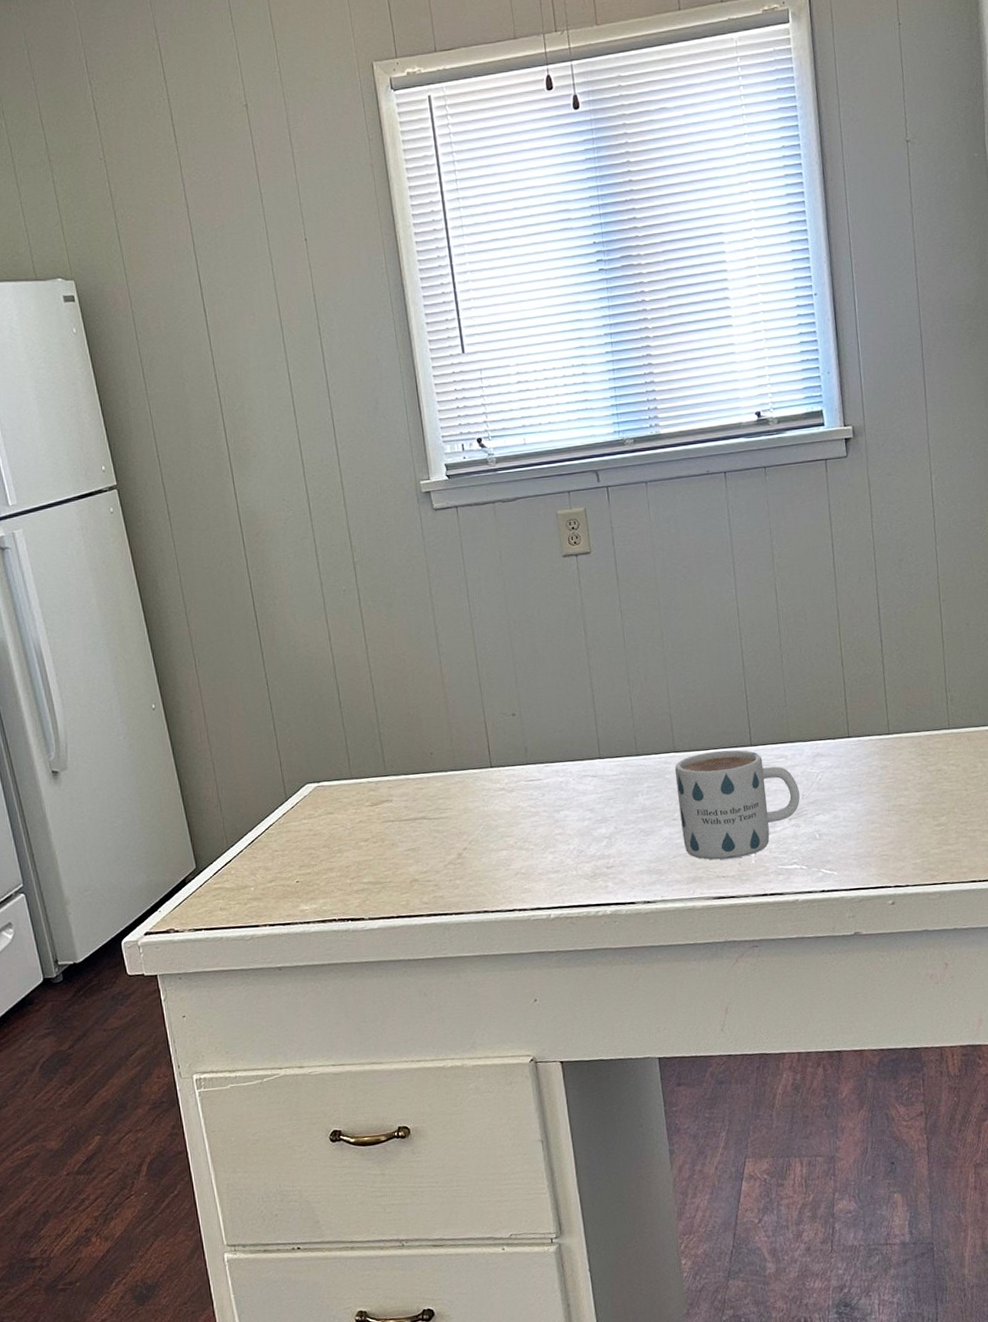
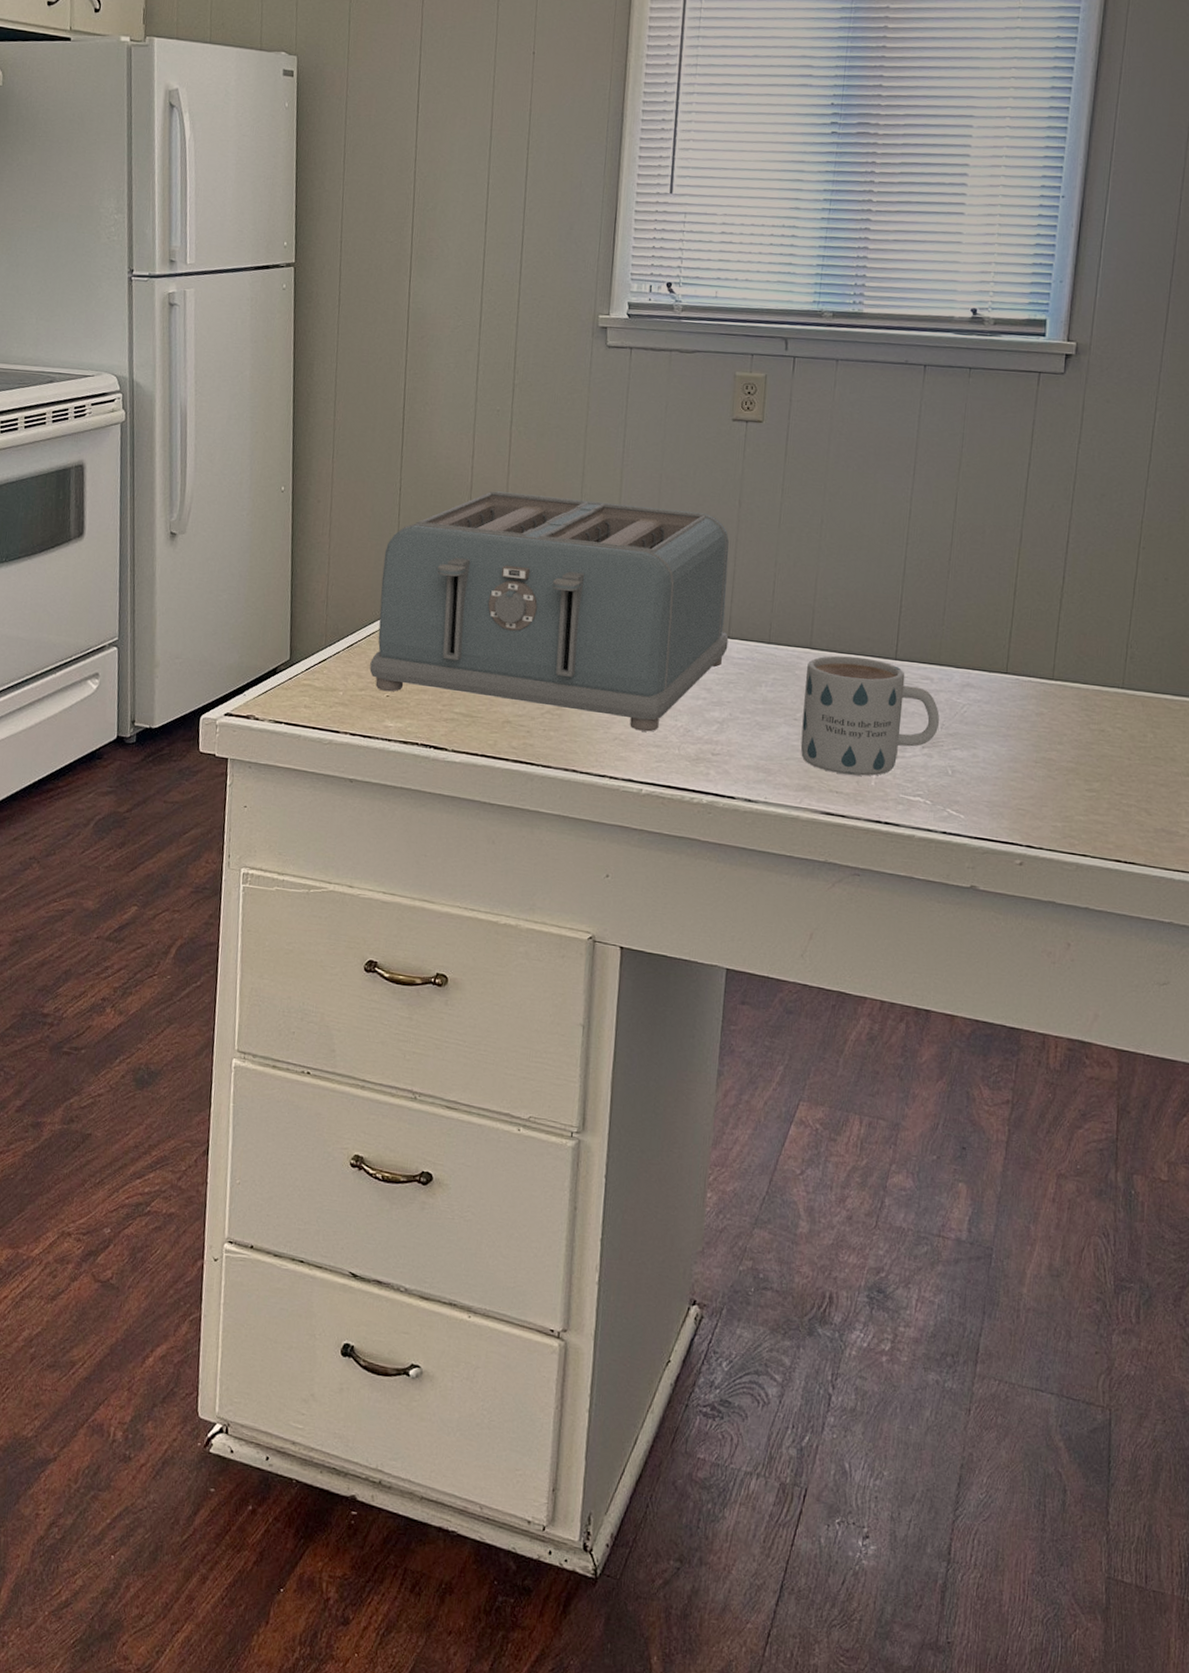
toaster: none [265,648,601,878] -> present [369,491,729,732]

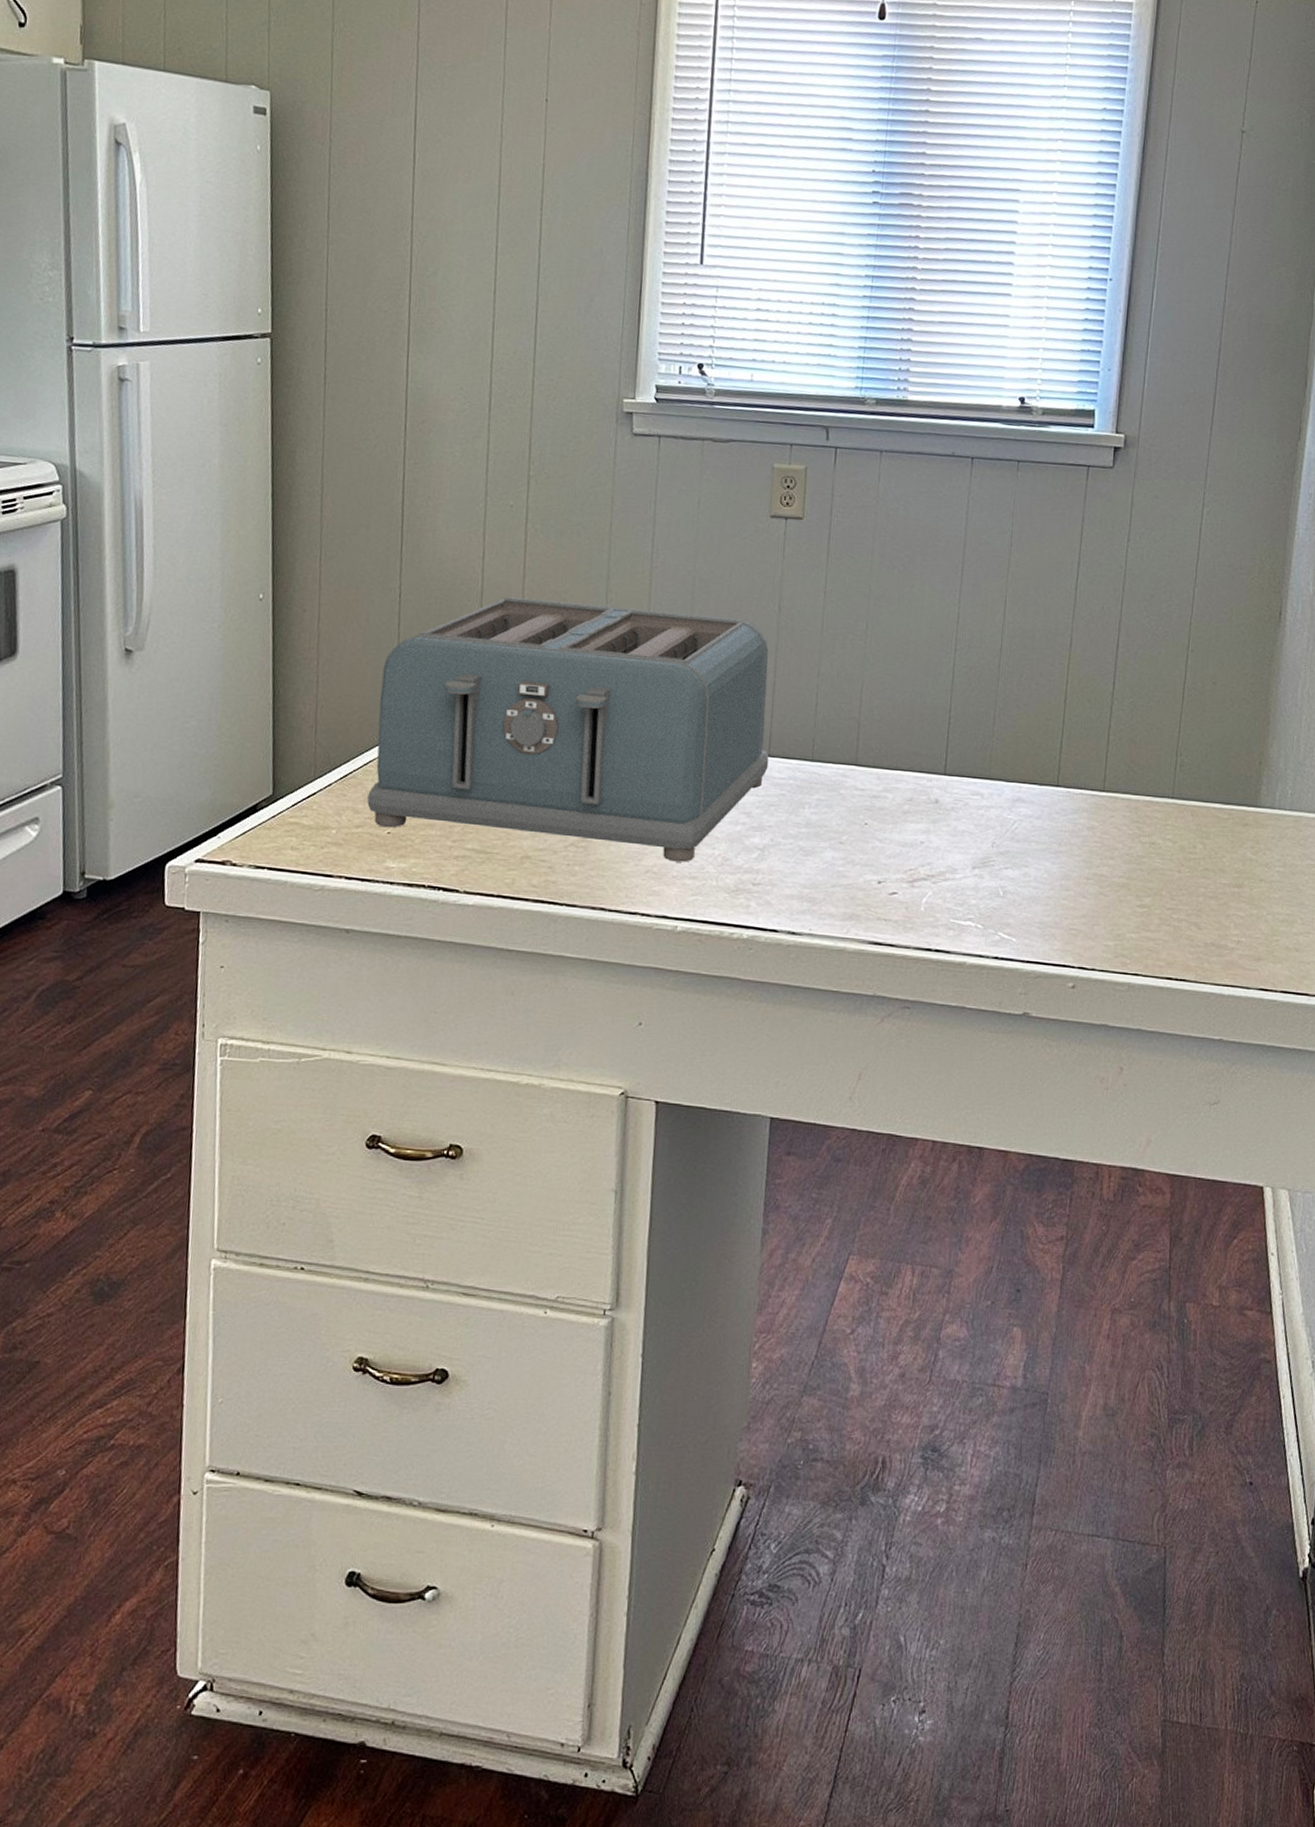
mug: present [800,655,940,776] -> none [846,772,991,902]

